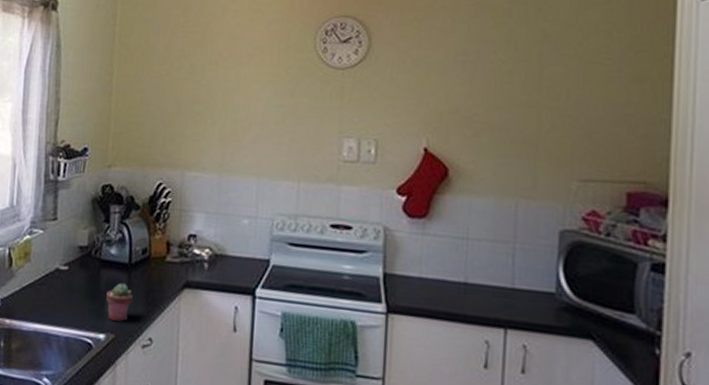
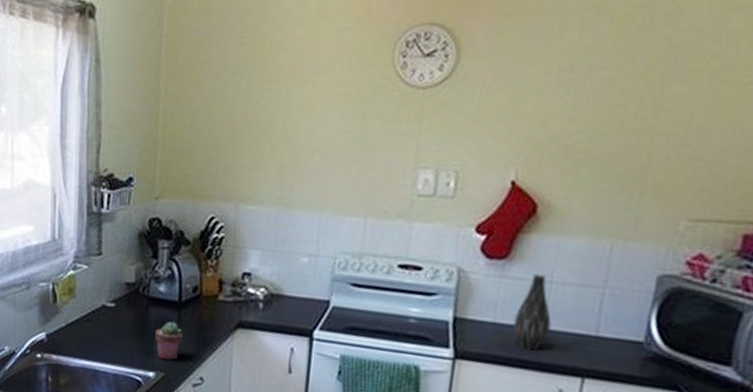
vase: none [437,230,472,303] -> present [513,273,552,351]

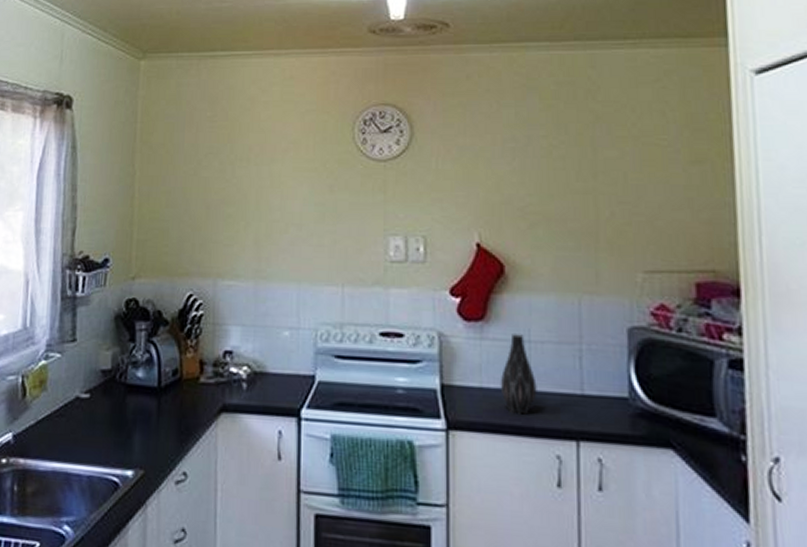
potted succulent: present [155,321,183,360] -> none [134,410,163,455]

